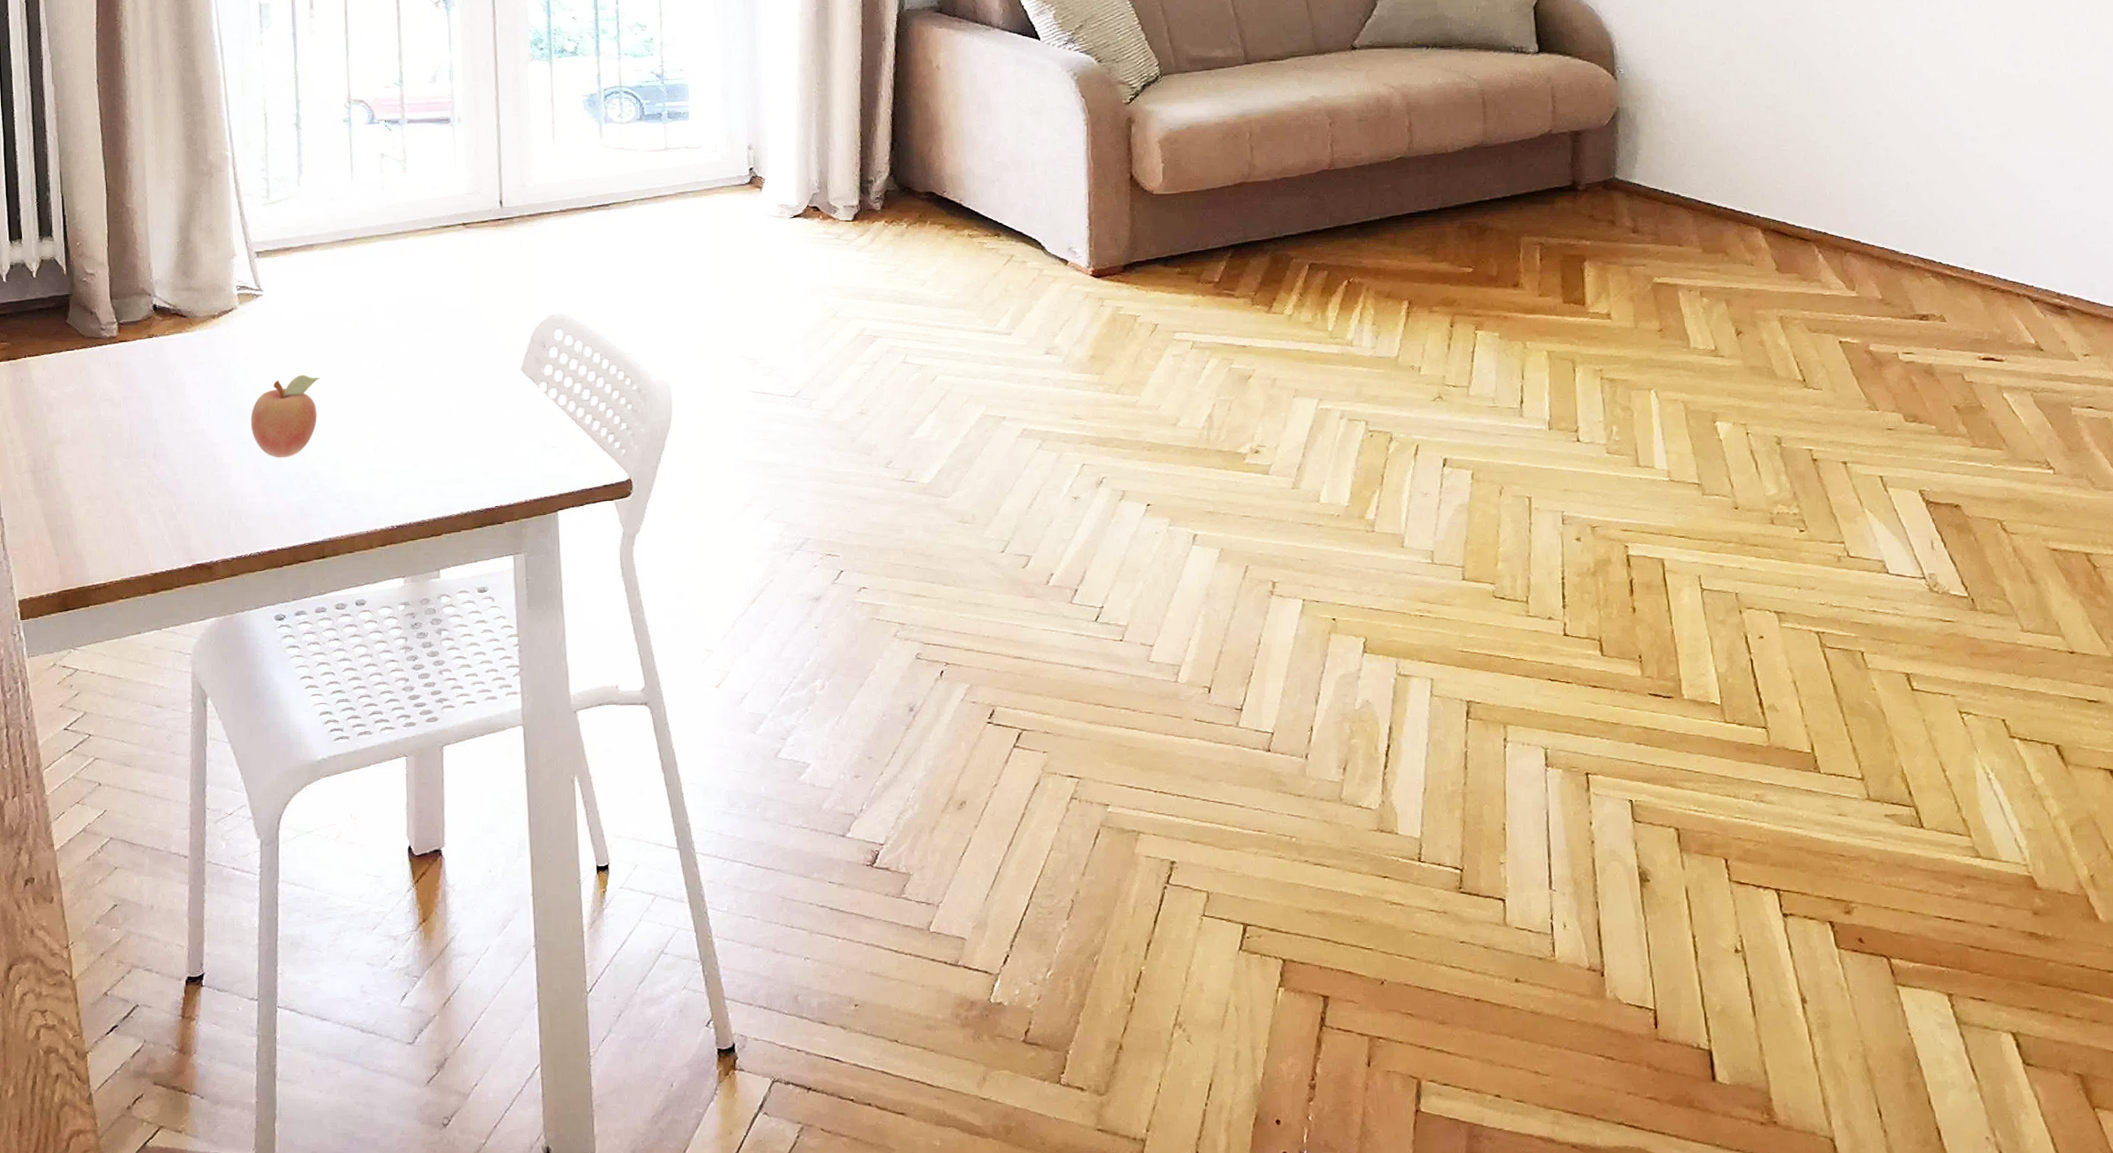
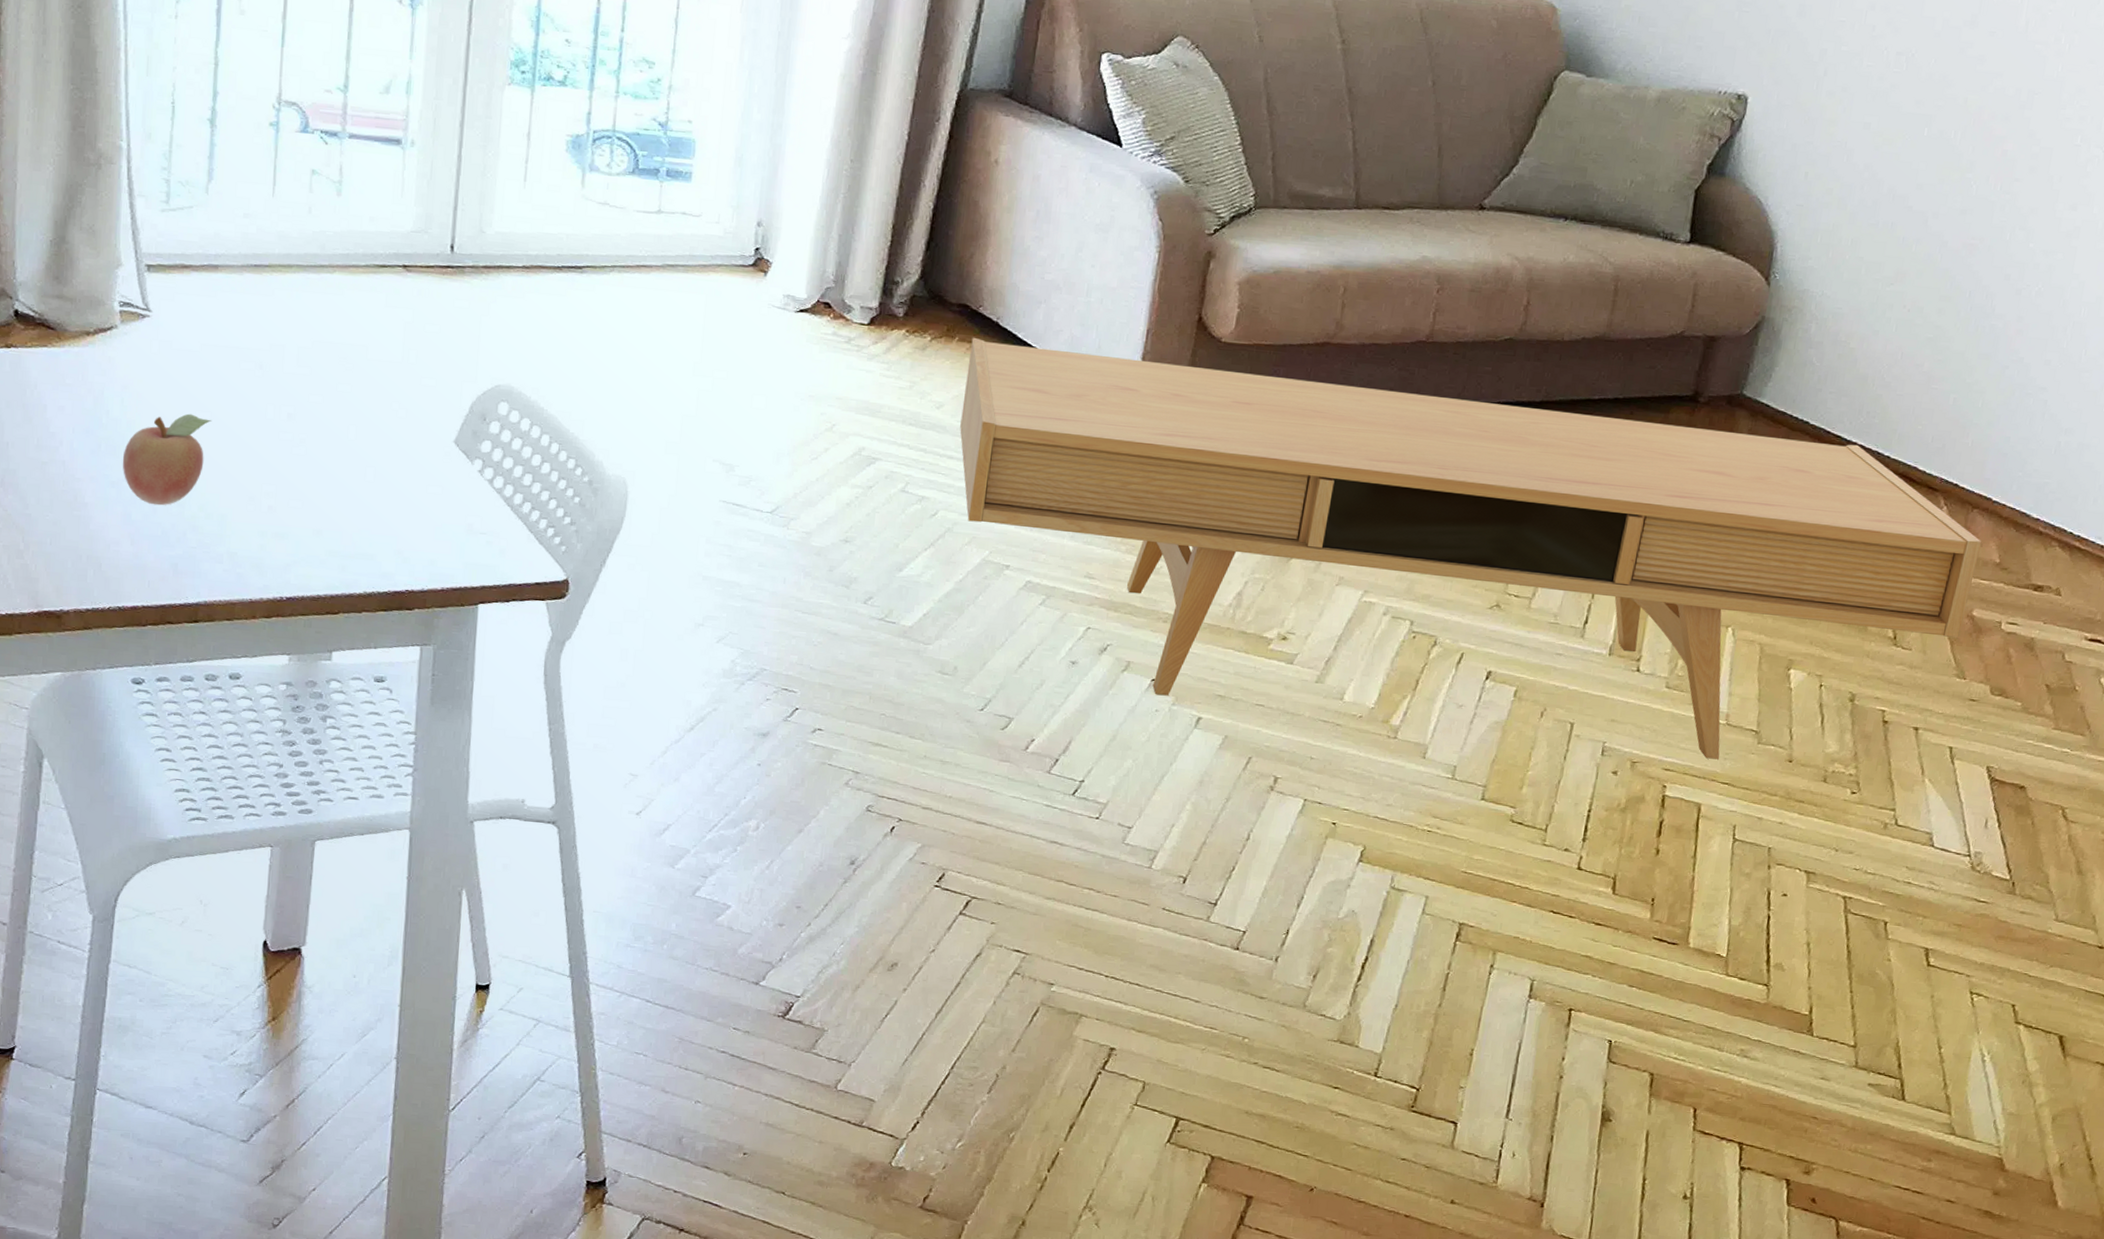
tv console: none [941,209,1862,519] -> present [960,337,1982,760]

